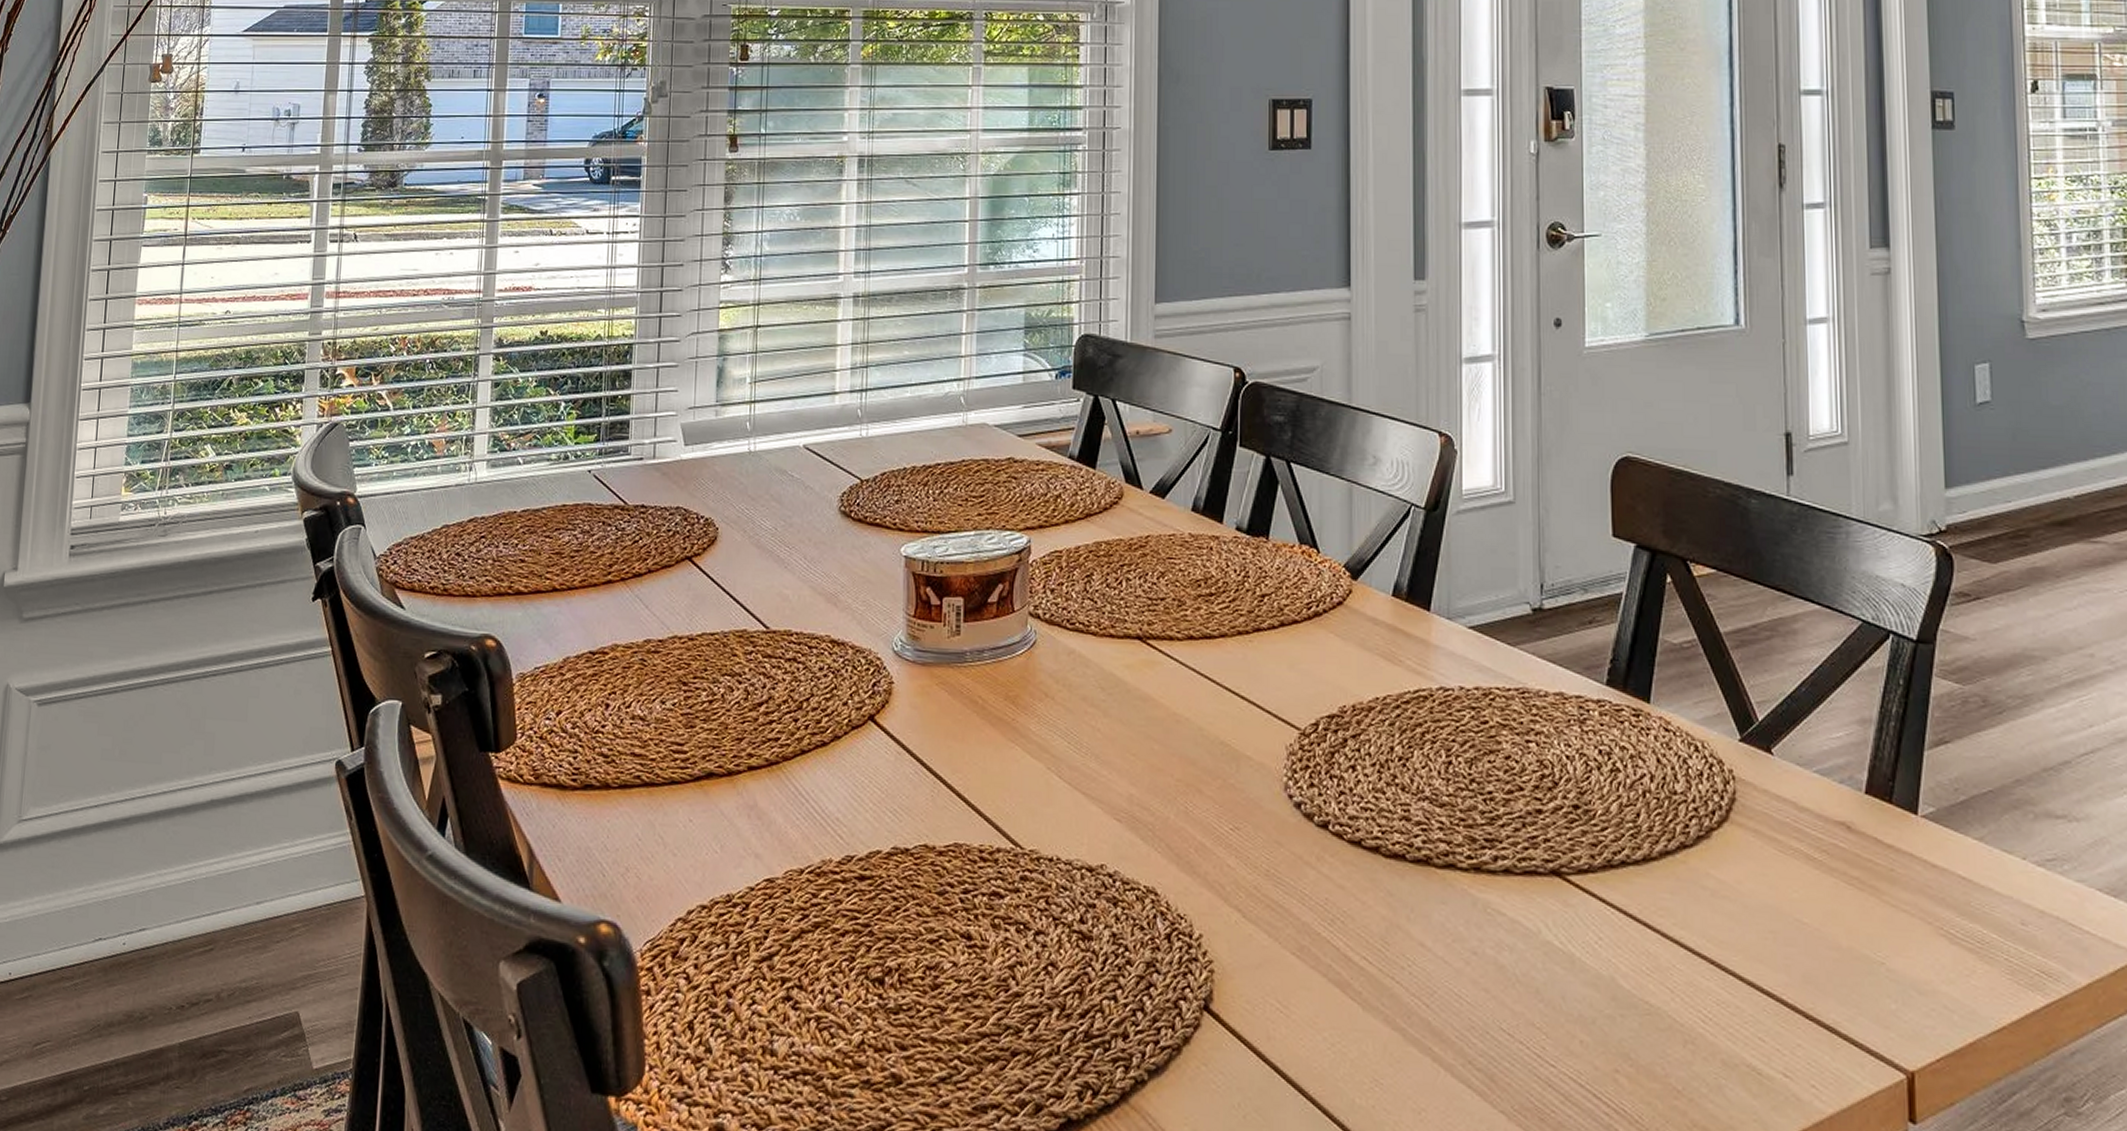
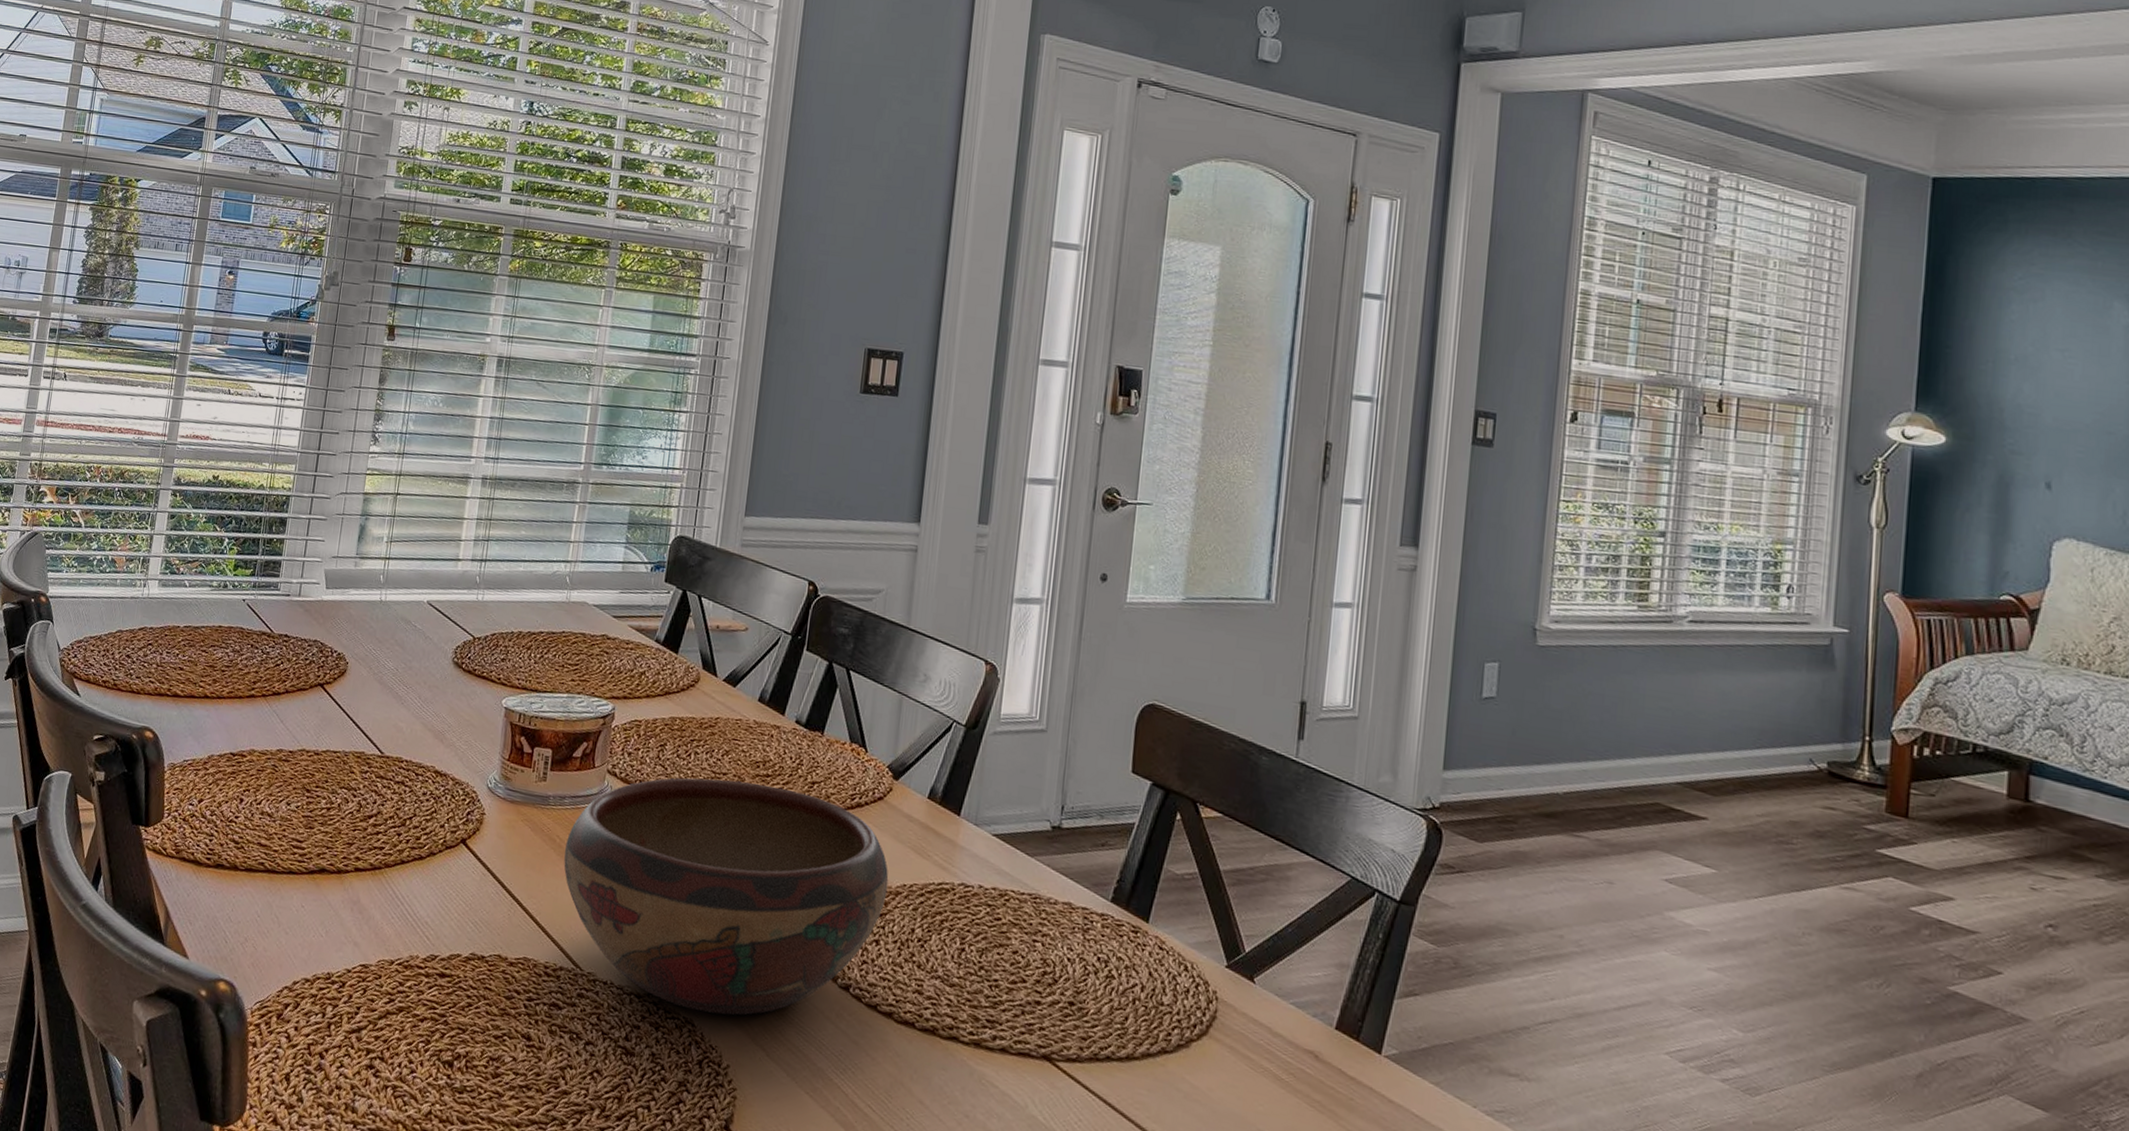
decorative bowl: none [988,604,1359,878] -> present [564,777,889,1016]

